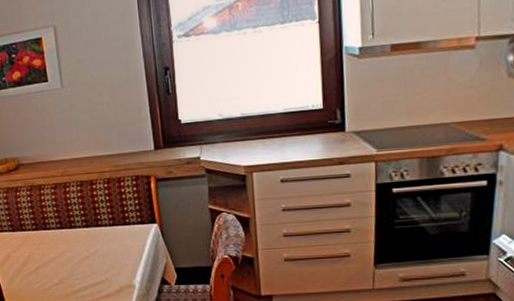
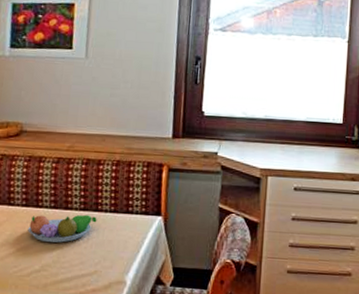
fruit bowl: none [42,230,100,258] -> present [27,214,97,243]

